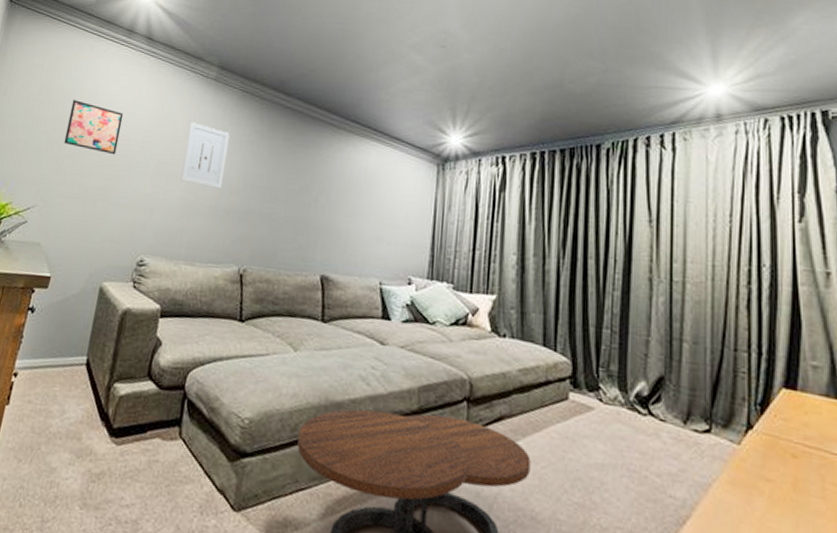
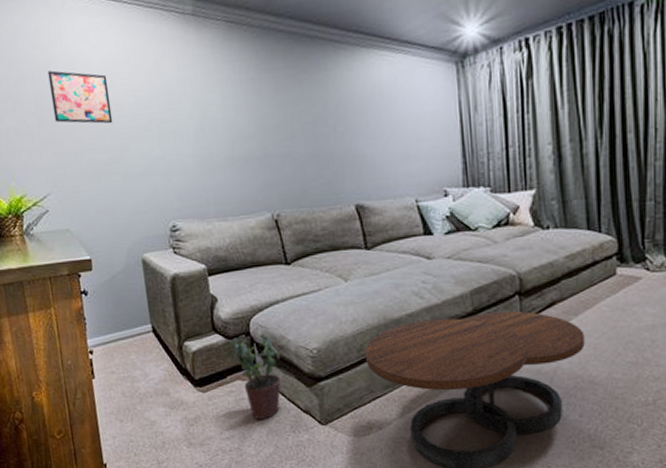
potted plant: none [159,387,210,491] -> present [230,333,281,419]
wall art: present [181,122,230,190] -> none [179,69,233,138]

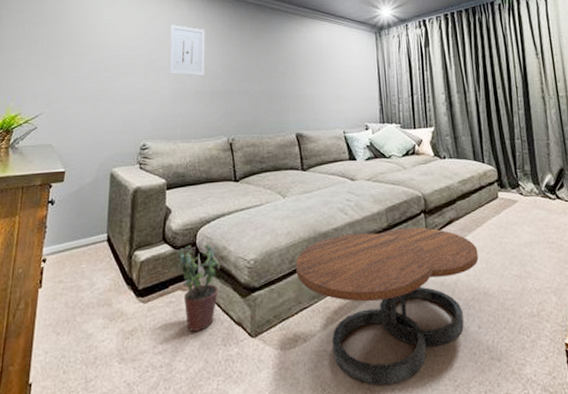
wall art: present [47,70,113,124] -> none [61,18,112,61]
wall art: none [179,69,233,138] -> present [169,24,205,77]

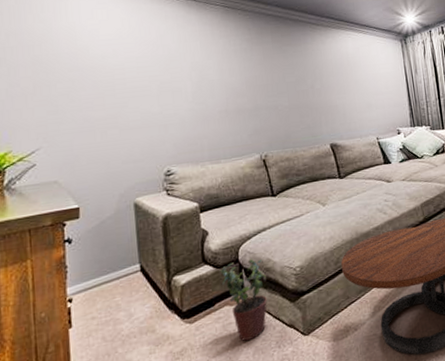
wall art: present [169,24,205,77] -> none [181,41,227,96]

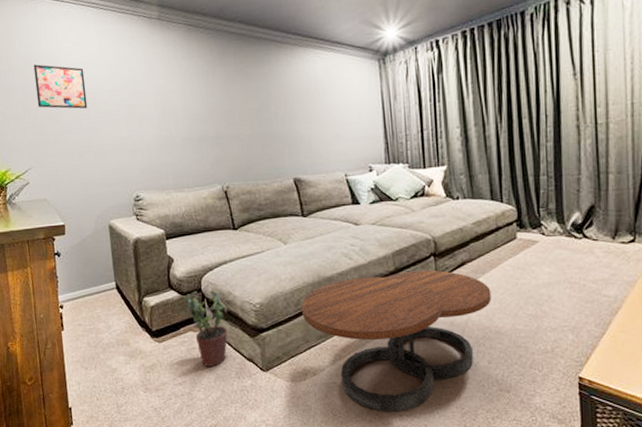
wall art: none [49,40,114,85] -> present [33,64,88,109]

